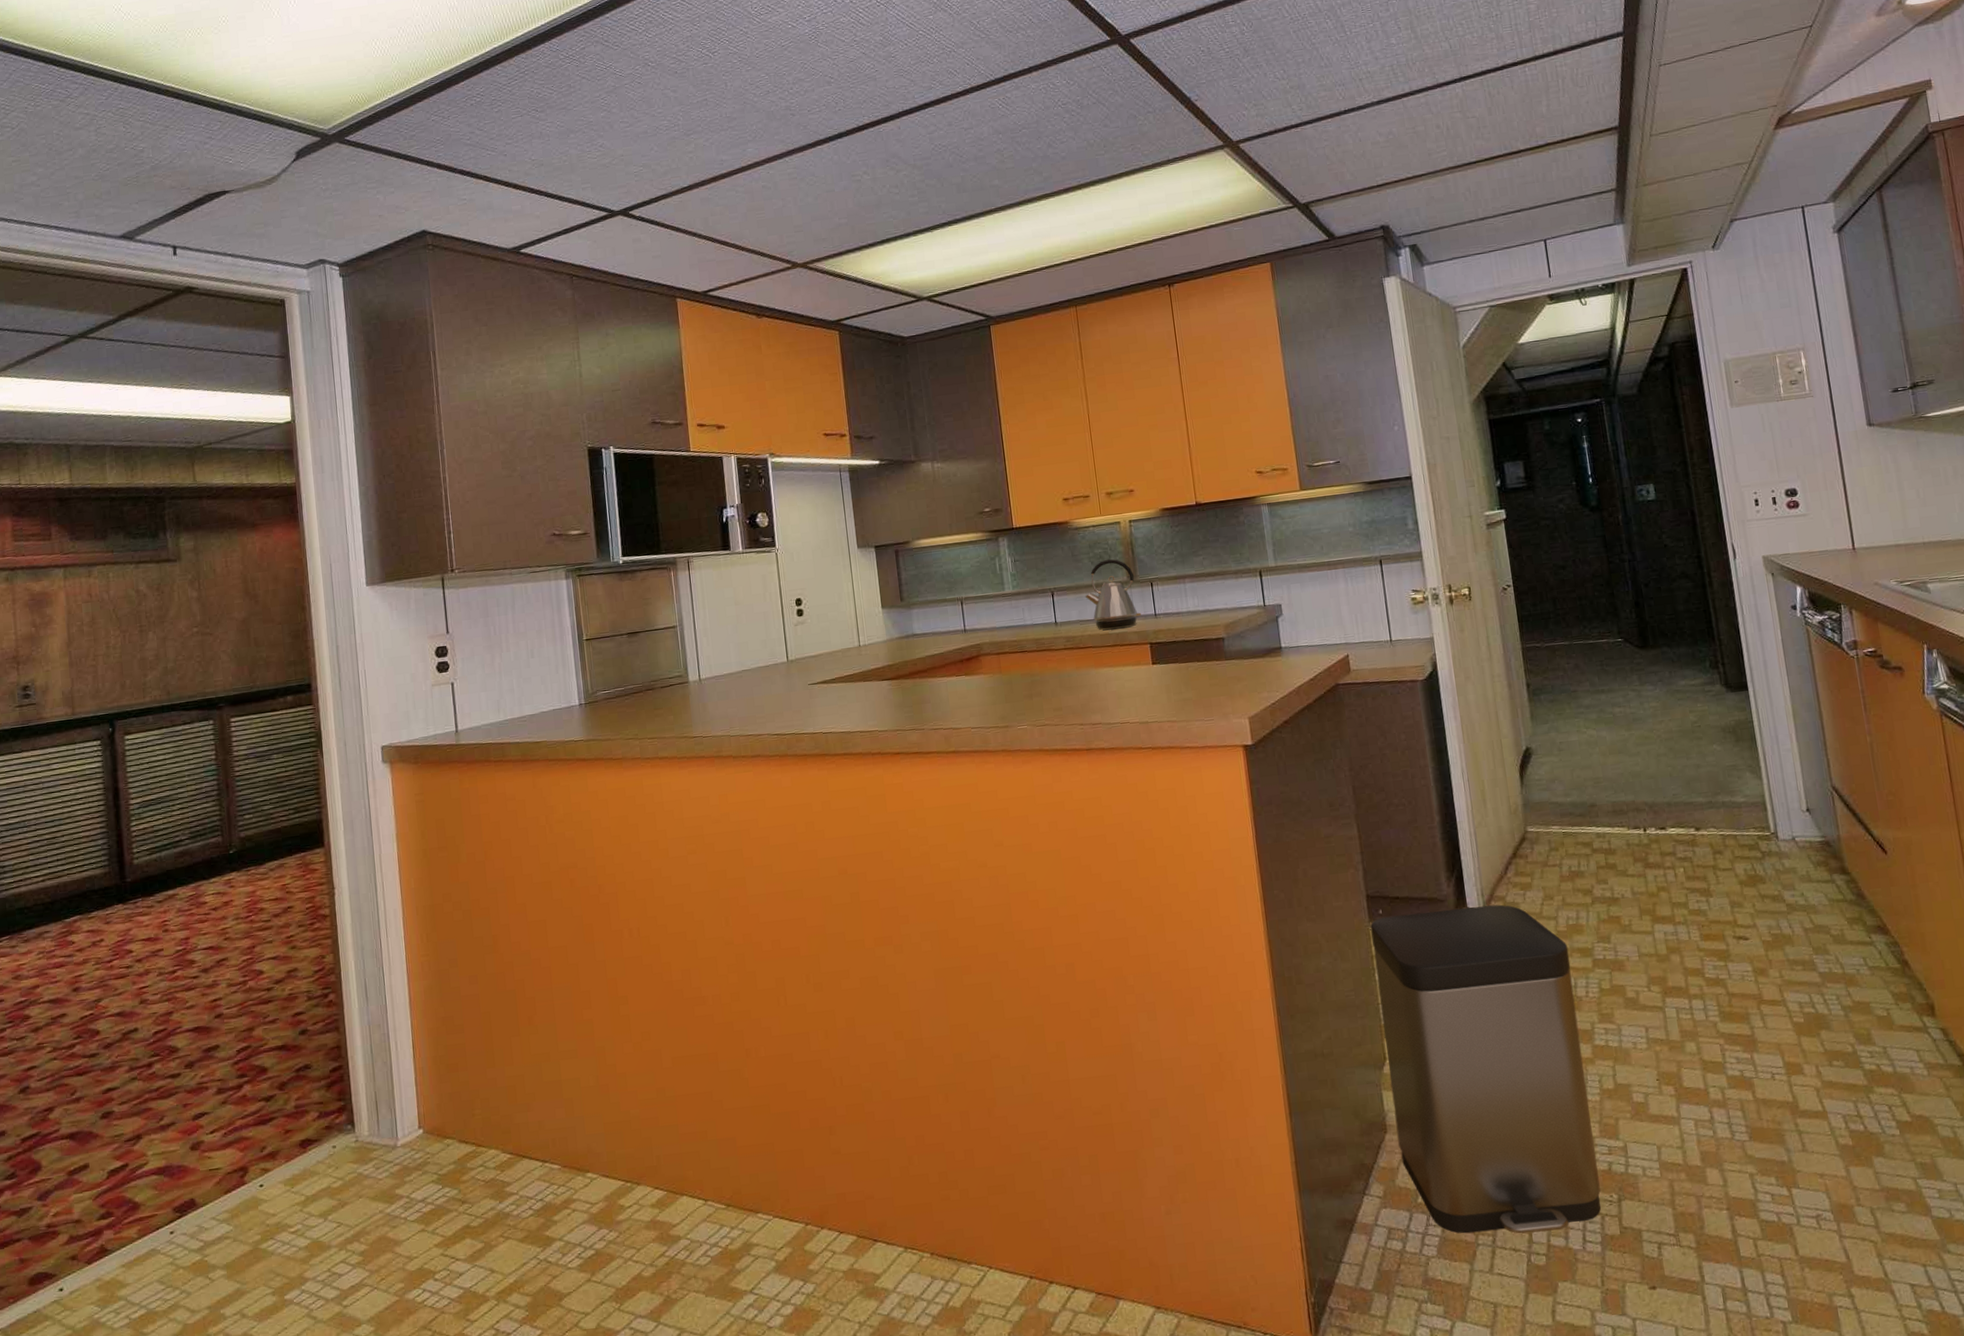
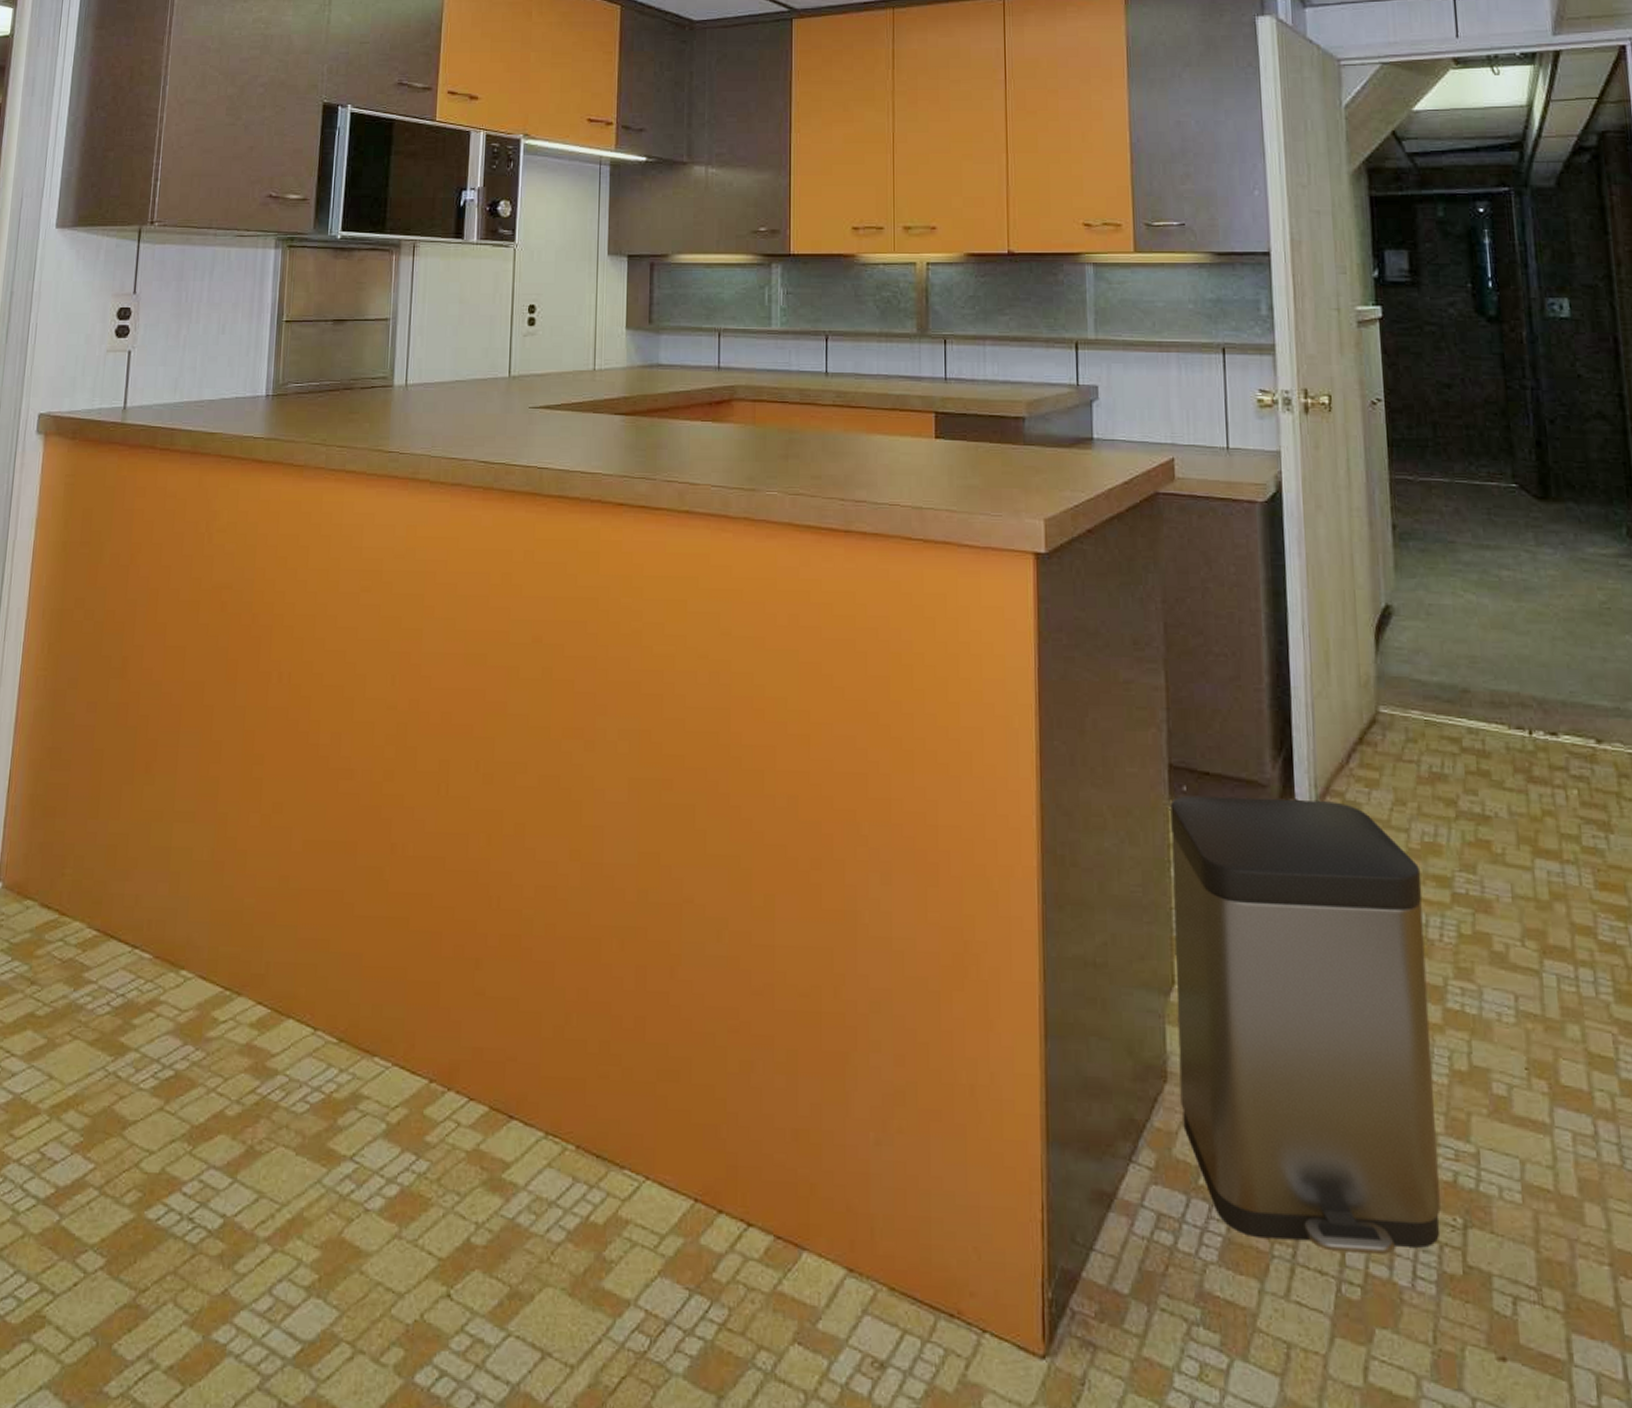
kettle: present [1085,558,1142,631] -> none [864,305,929,390]

